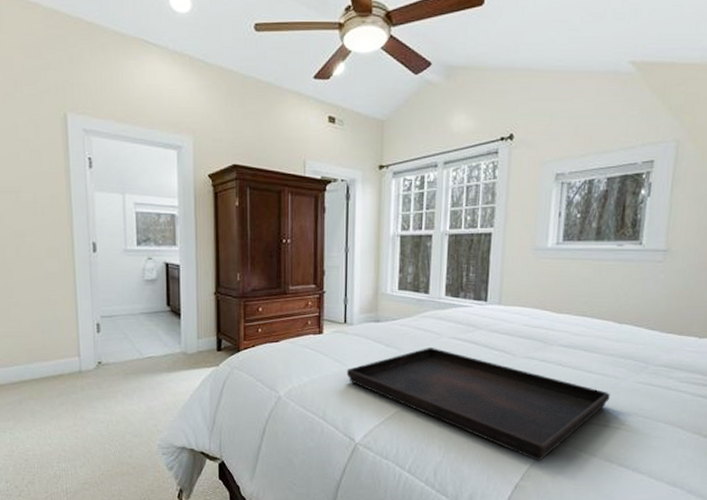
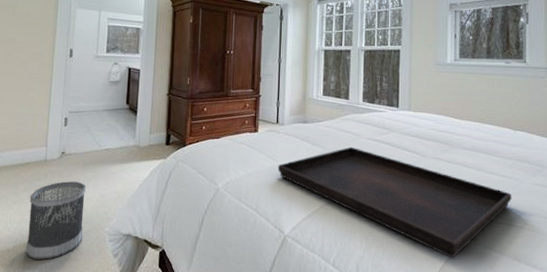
wastebasket: none [68,393,132,476] -> present [25,181,86,260]

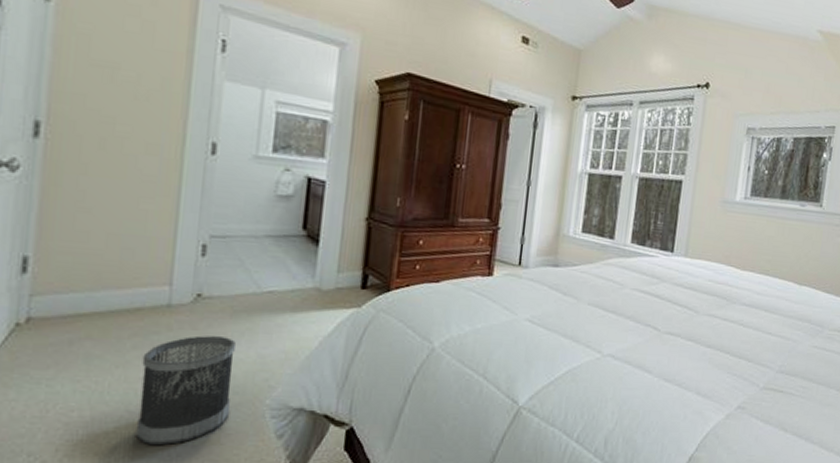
serving tray: present [277,147,512,258] -> none [515,299,788,430]

